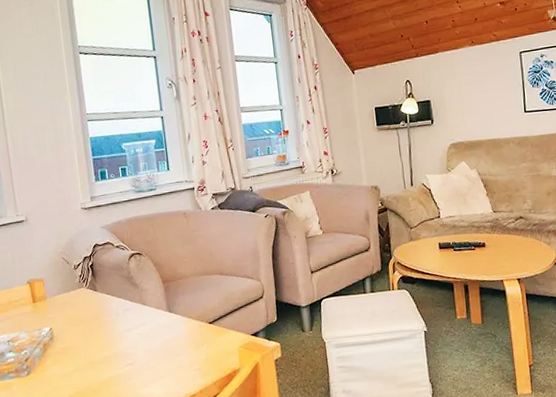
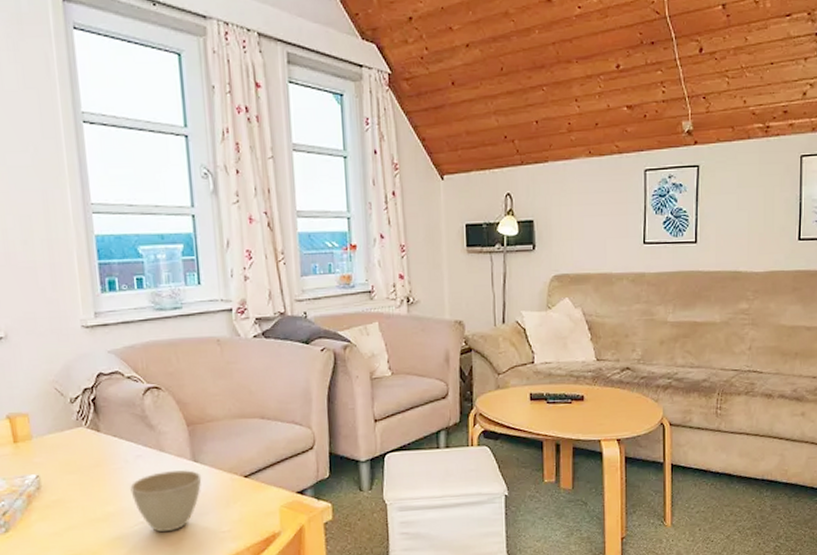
cup: none [121,319,176,371] -> present [130,470,202,532]

